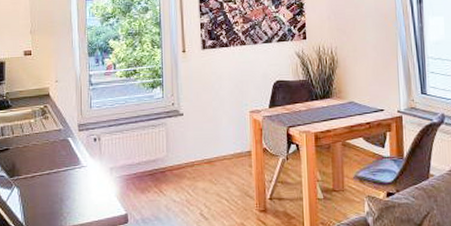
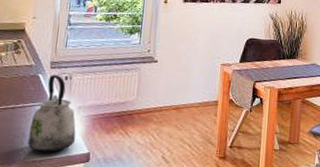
kettle: none [66,136,112,216] -> present [27,74,76,152]

